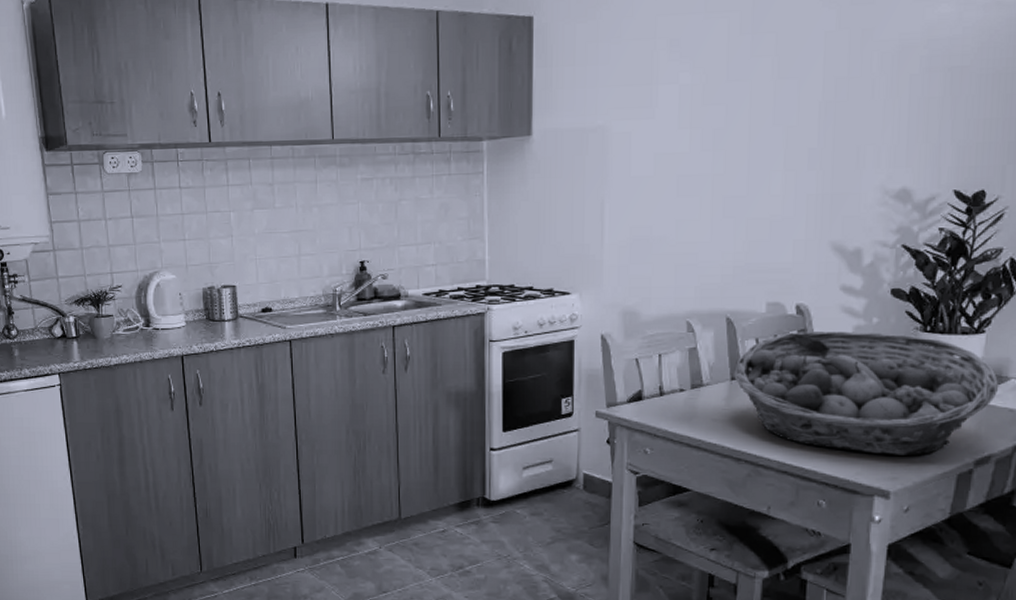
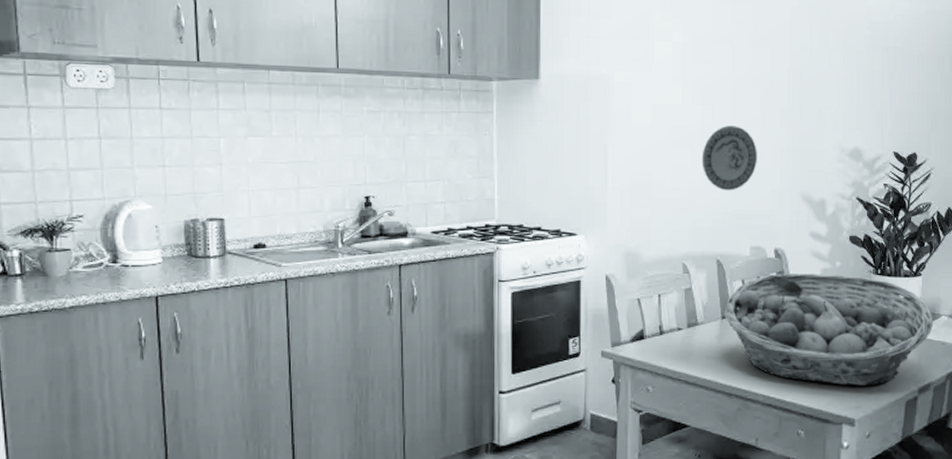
decorative plate: none [711,171,778,243] -> present [702,125,757,191]

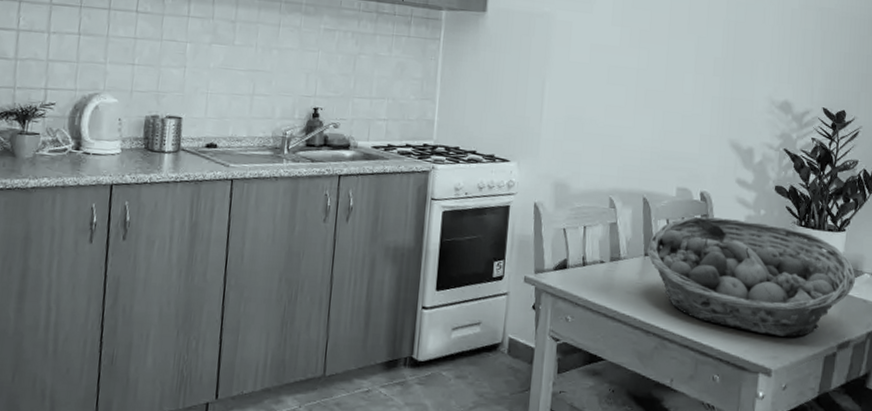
decorative plate: present [702,125,757,191] -> none [634,69,689,132]

